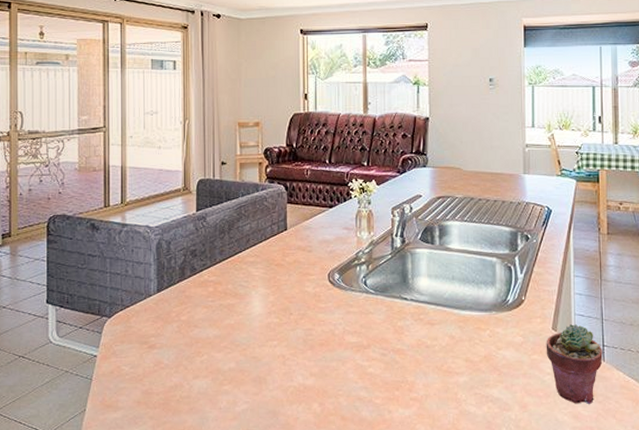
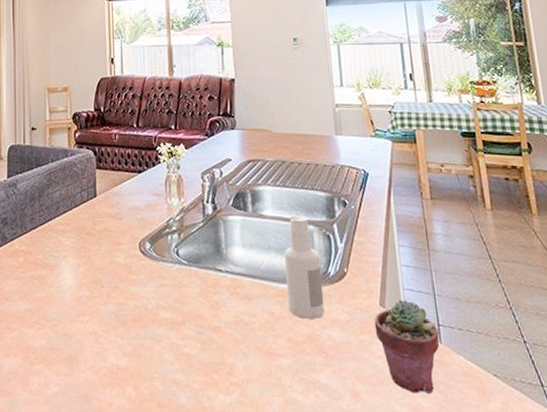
spray bottle: none [467,248,501,341] -> present [284,215,325,319]

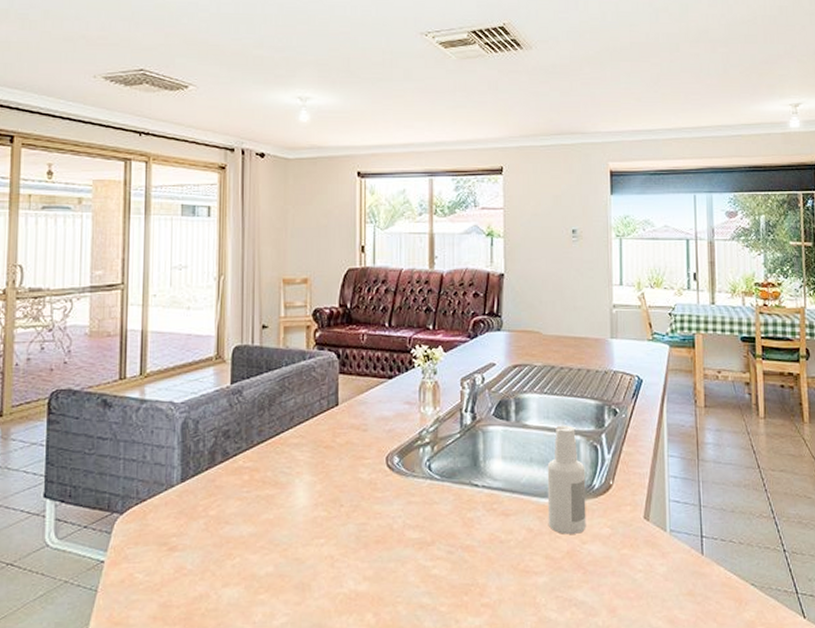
potted succulent: present [374,300,439,394] -> none [637,512,701,606]

